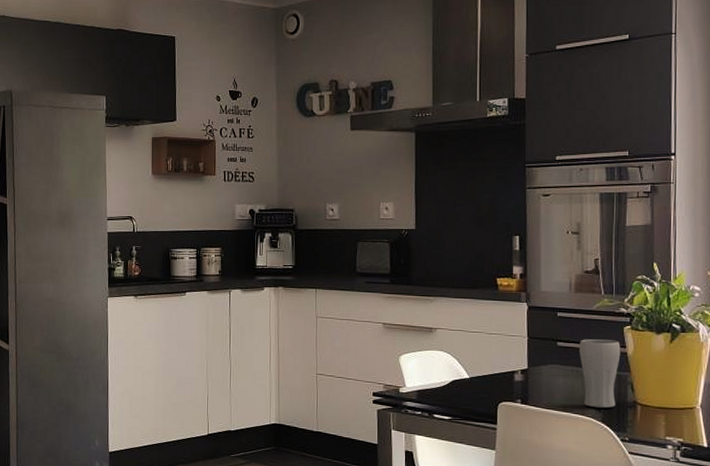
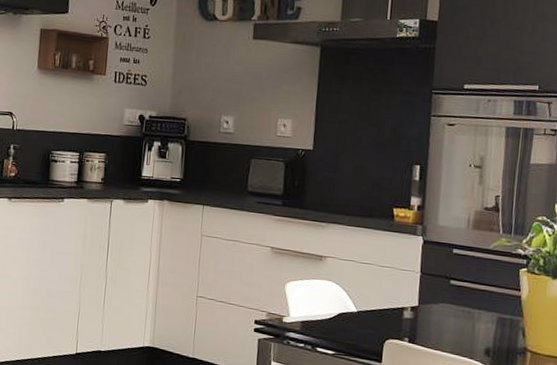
drinking glass: present [579,339,621,409] -> none [472,279,515,354]

